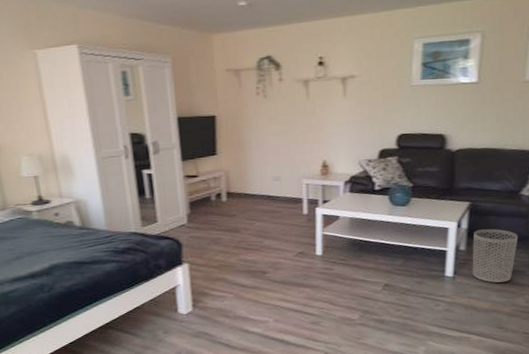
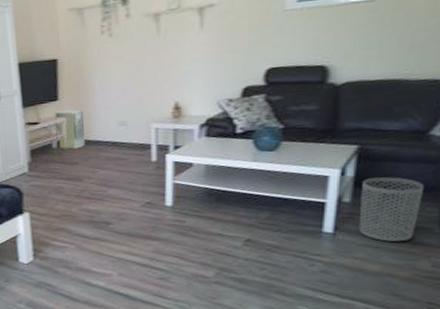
air purifier: none [213,164,242,202] -> present [55,109,85,150]

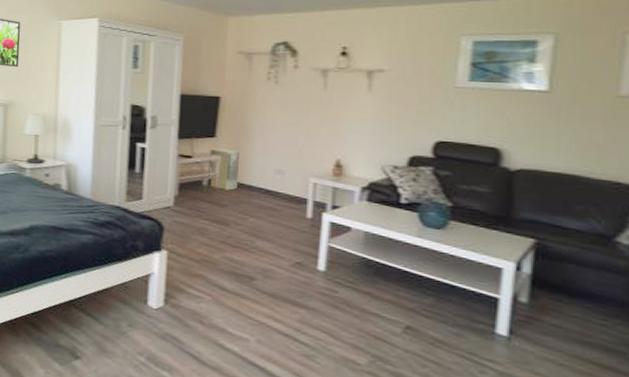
waste bin: present [359,177,425,242] -> none [538,279,614,363]

